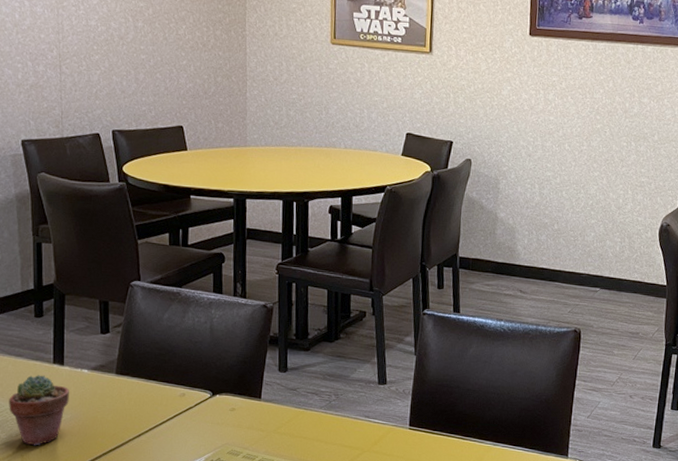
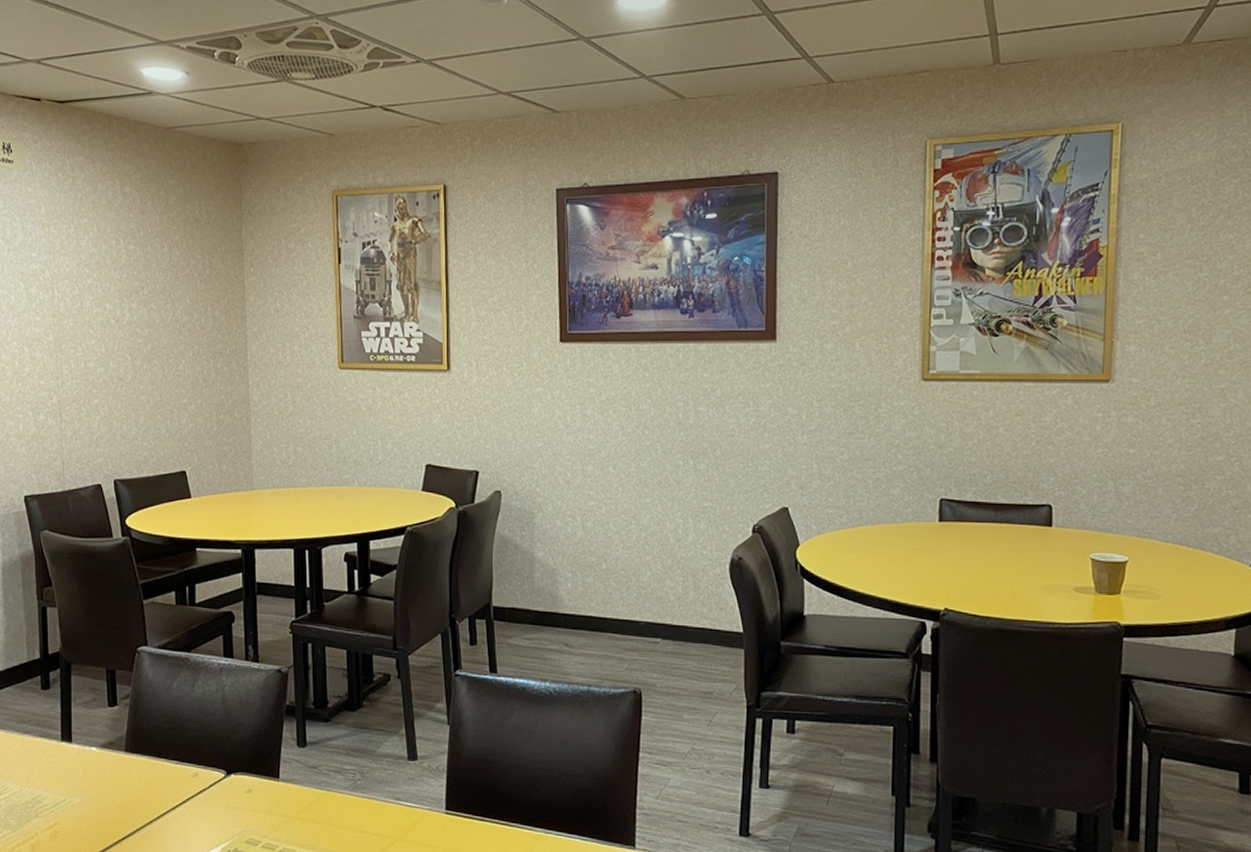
potted succulent: present [9,375,69,446] -> none [18,754,78,834]

